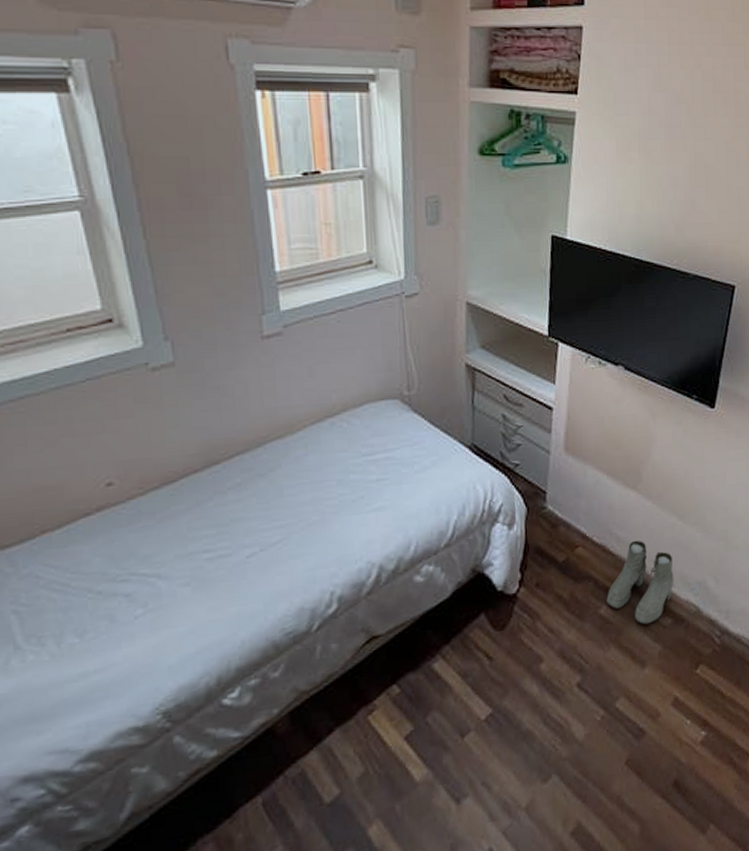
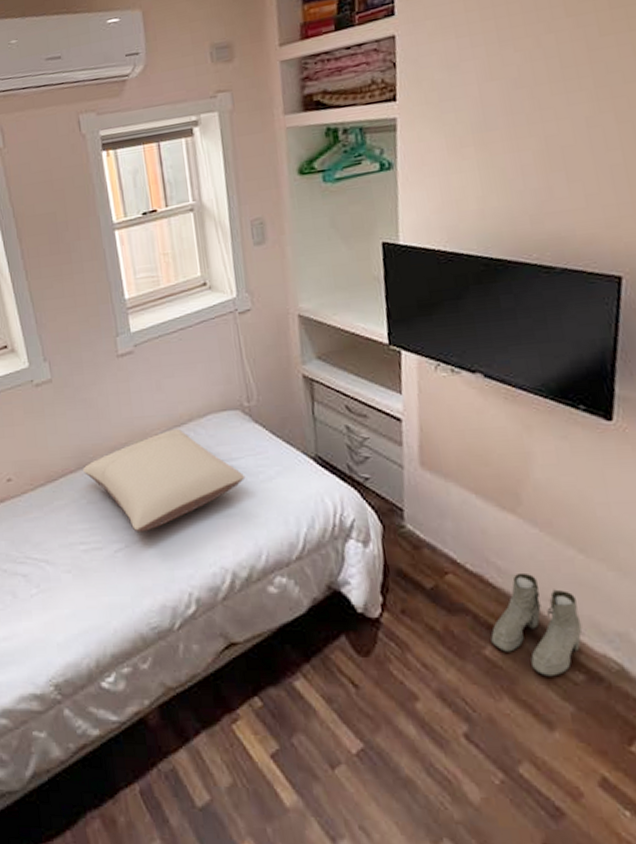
pillow: none [210,419,400,534] -> present [82,428,246,533]

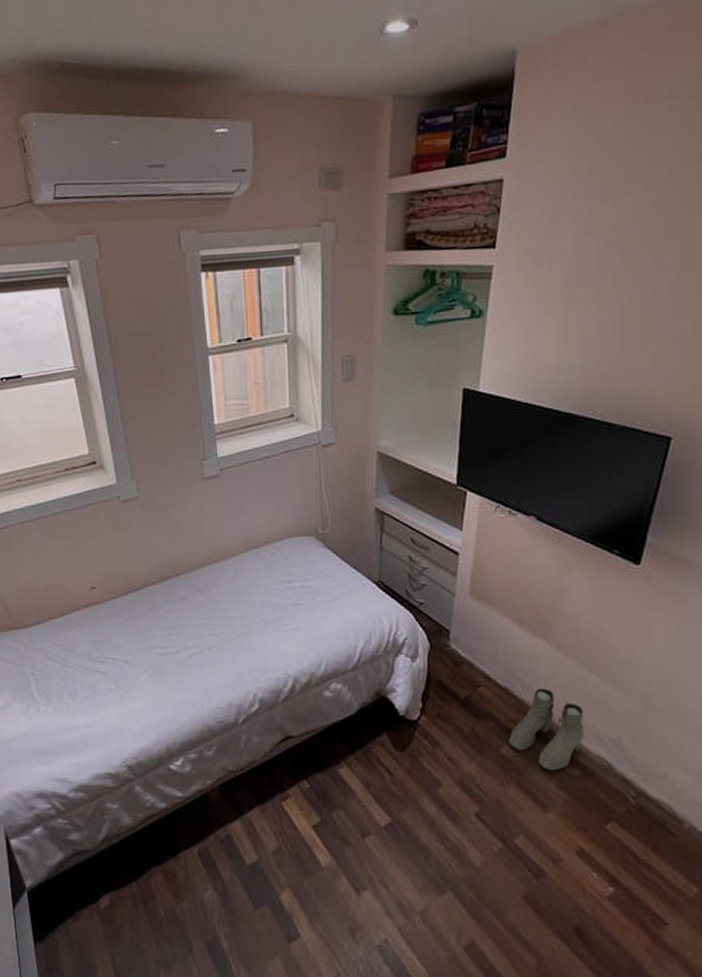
pillow: present [82,428,246,533] -> none [163,549,314,640]

